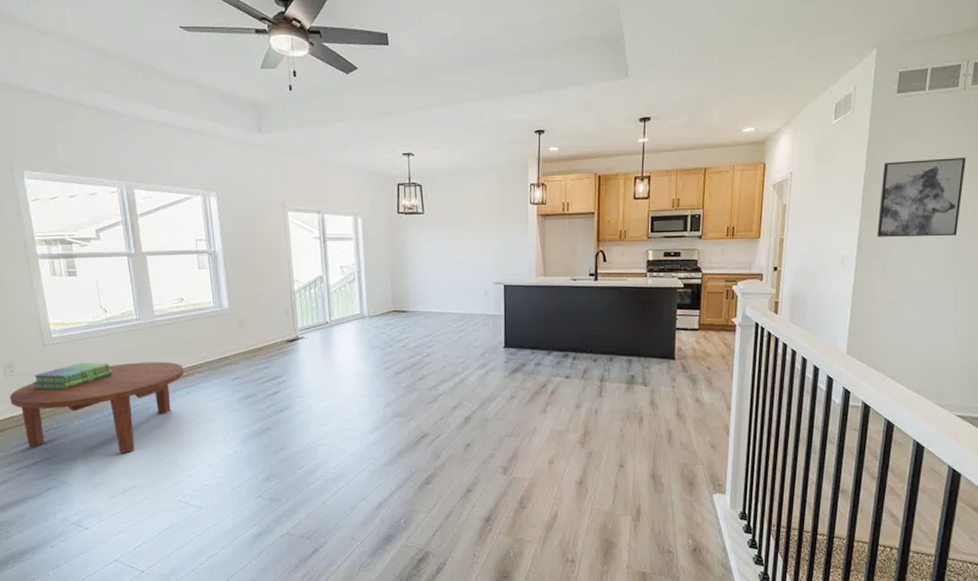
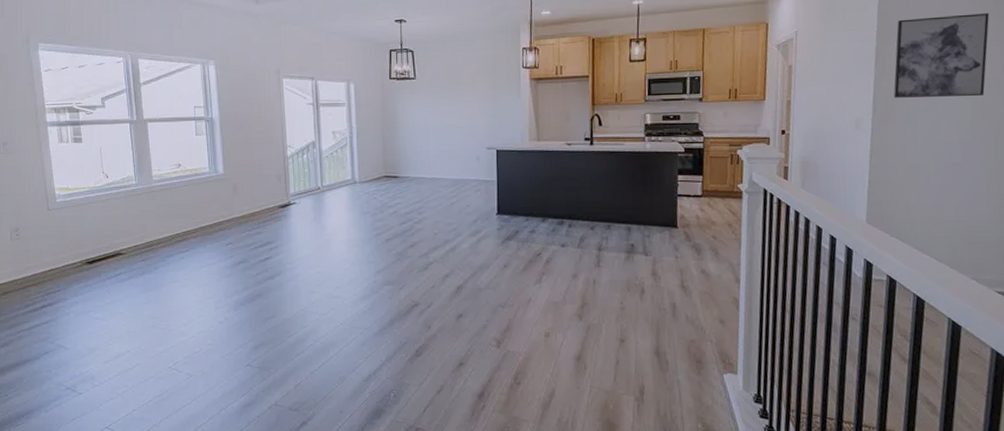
coffee table: present [10,361,184,454] -> none [15,226,179,318]
stack of books: present [32,362,113,390] -> none [36,226,111,253]

